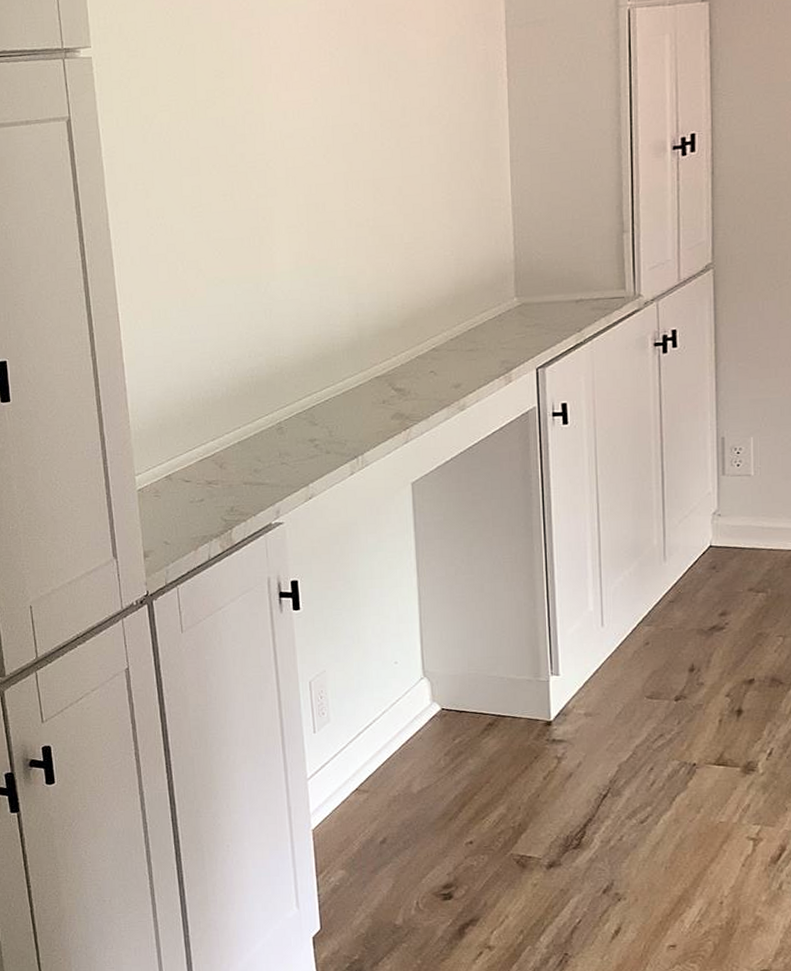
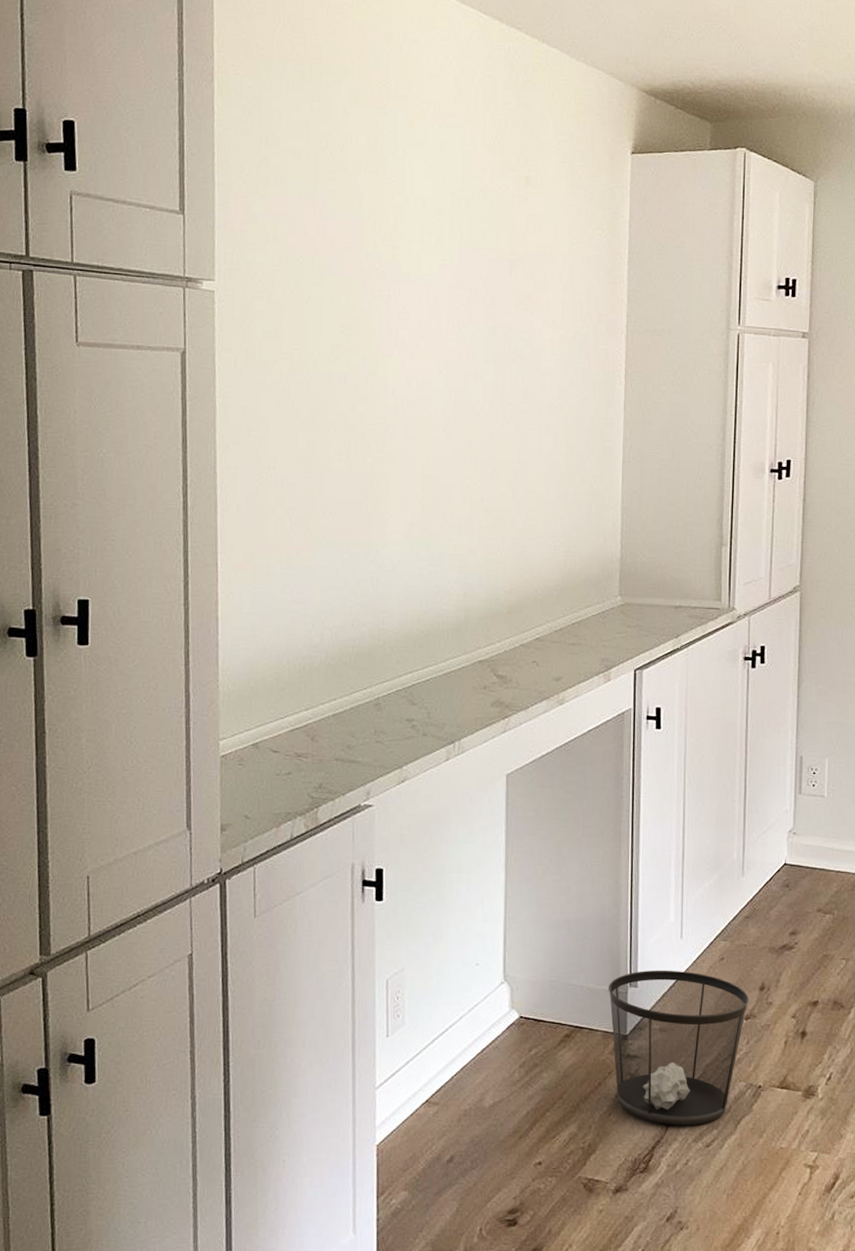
waste bin: none [528,657,678,804] -> present [608,970,749,1126]

